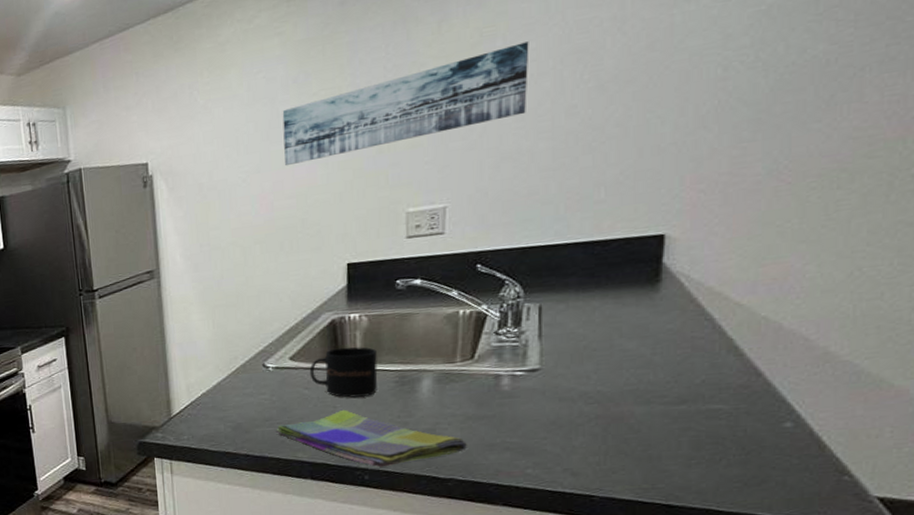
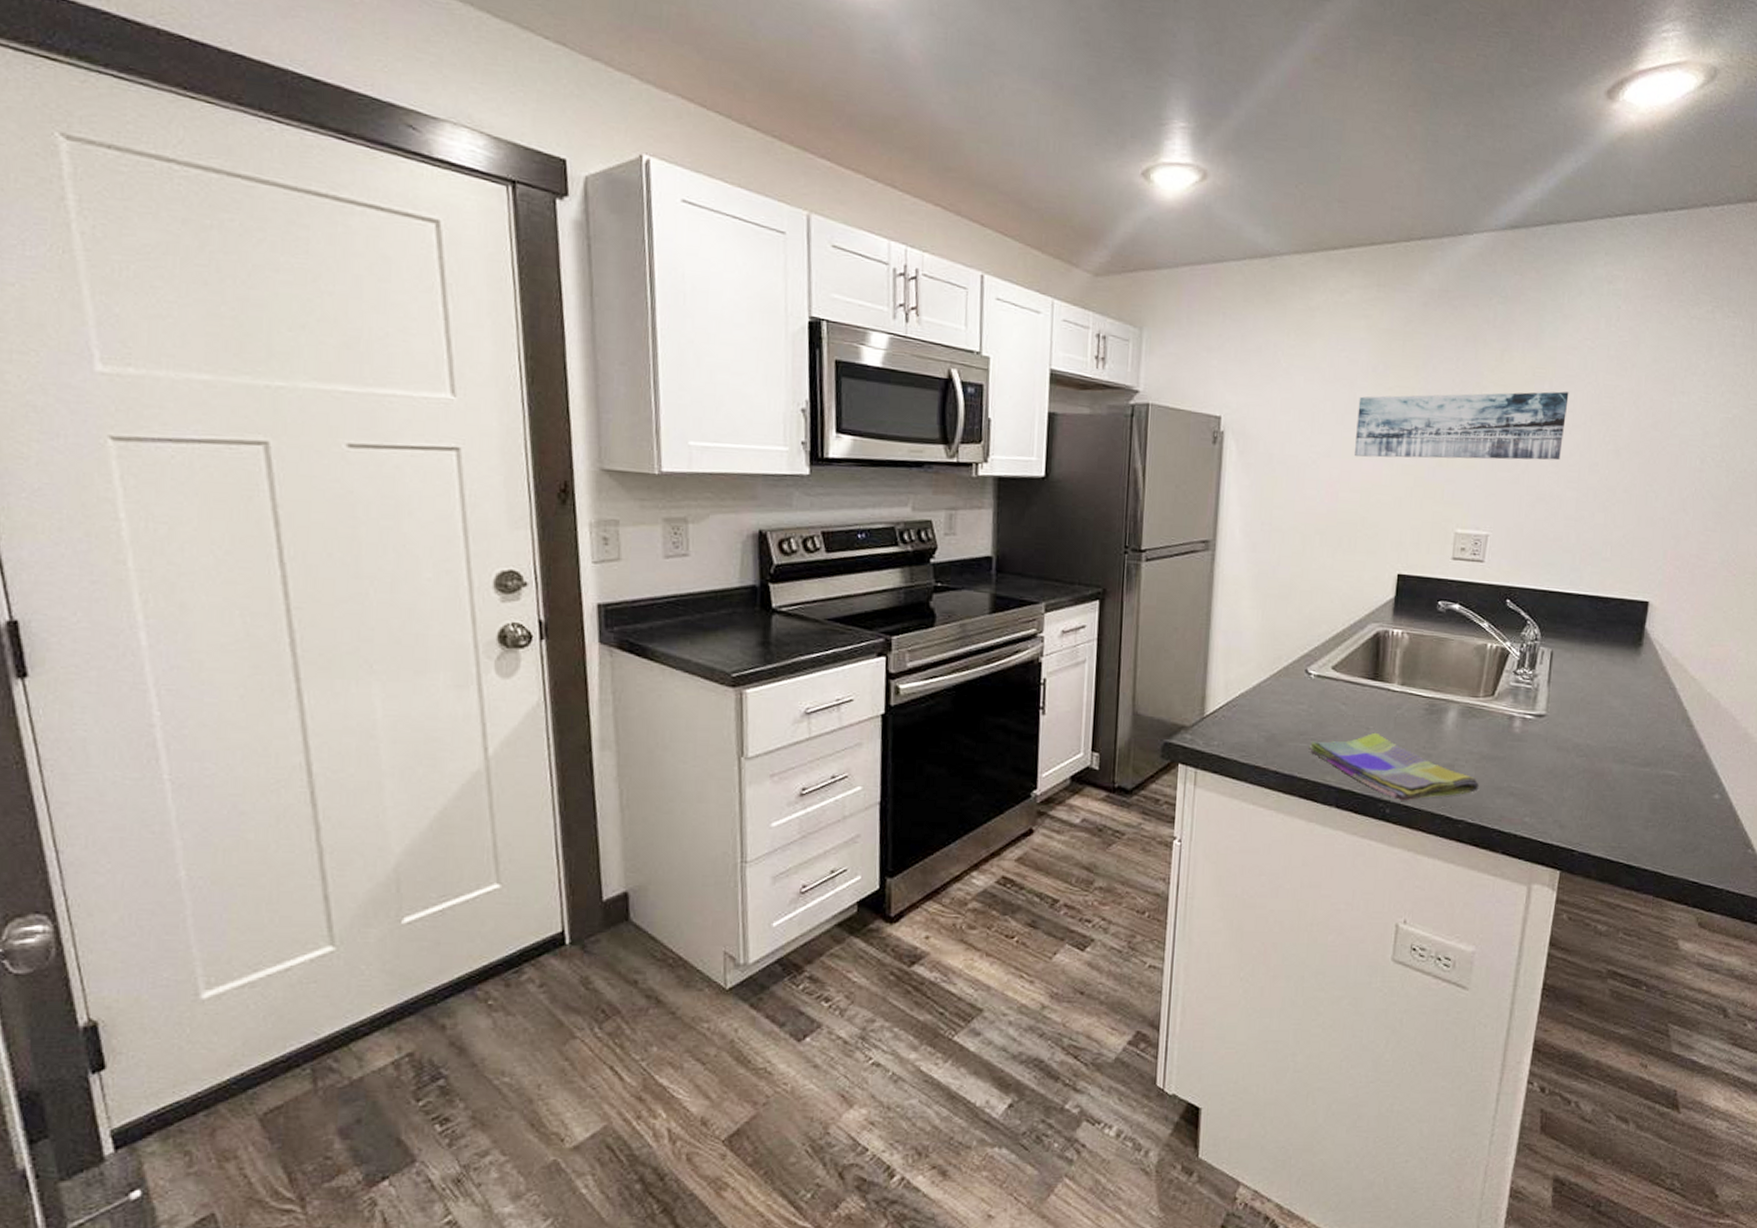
mug: present [309,347,378,398] -> none [1349,663,1413,721]

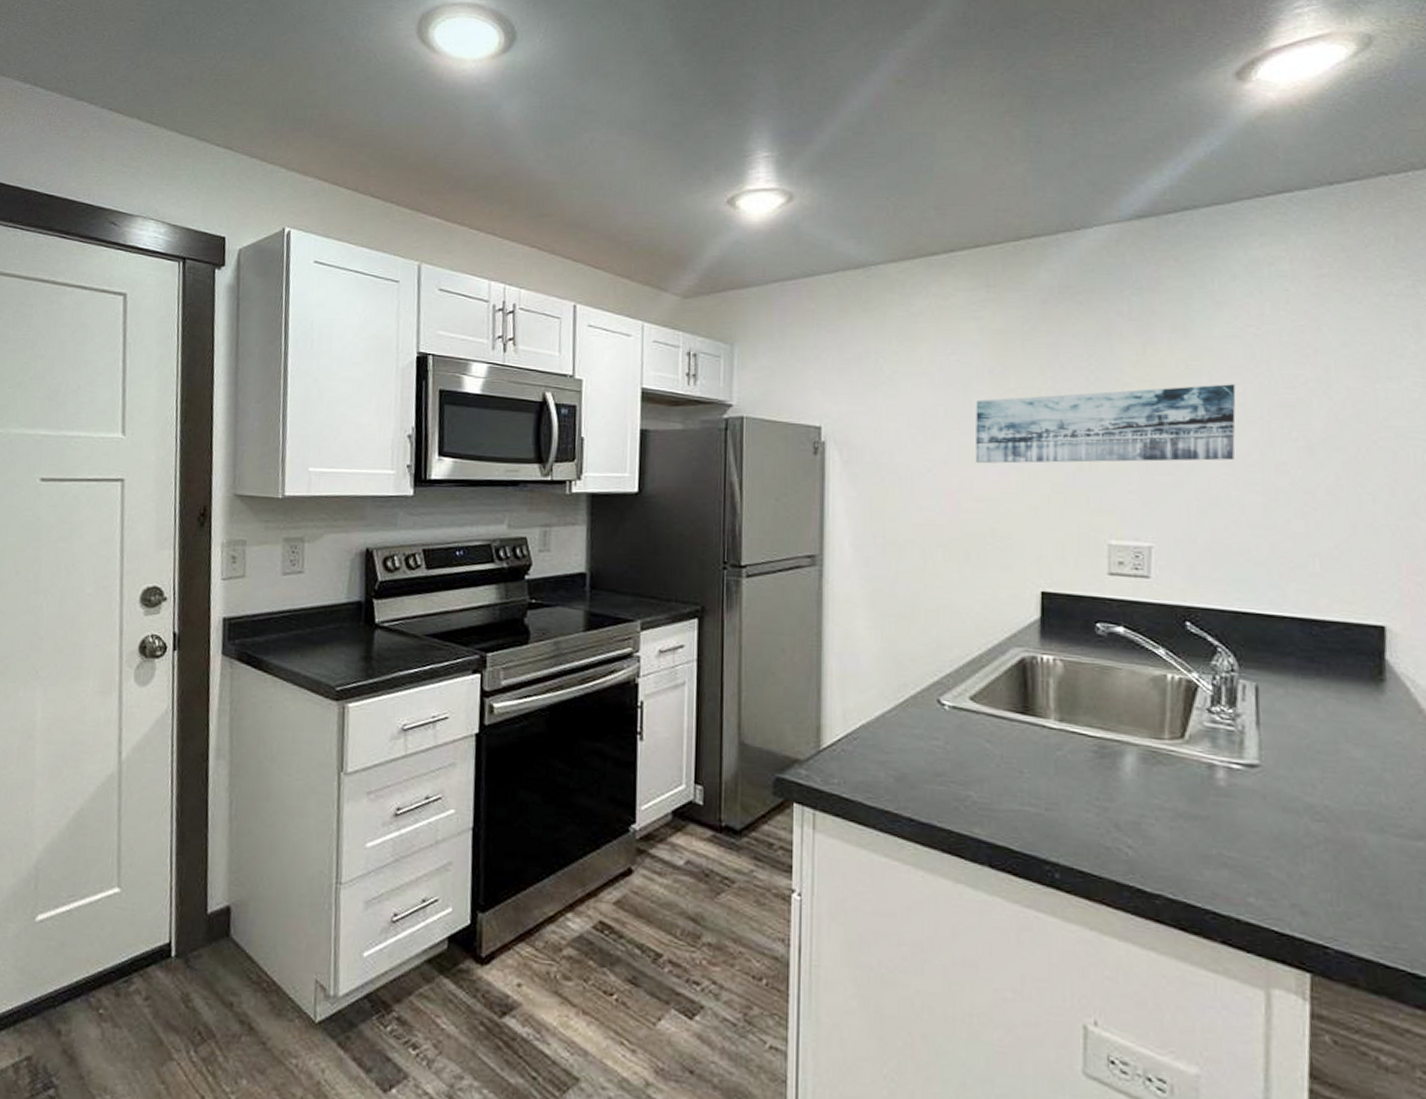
dish towel: present [1307,732,1479,801] -> none [947,777,1178,865]

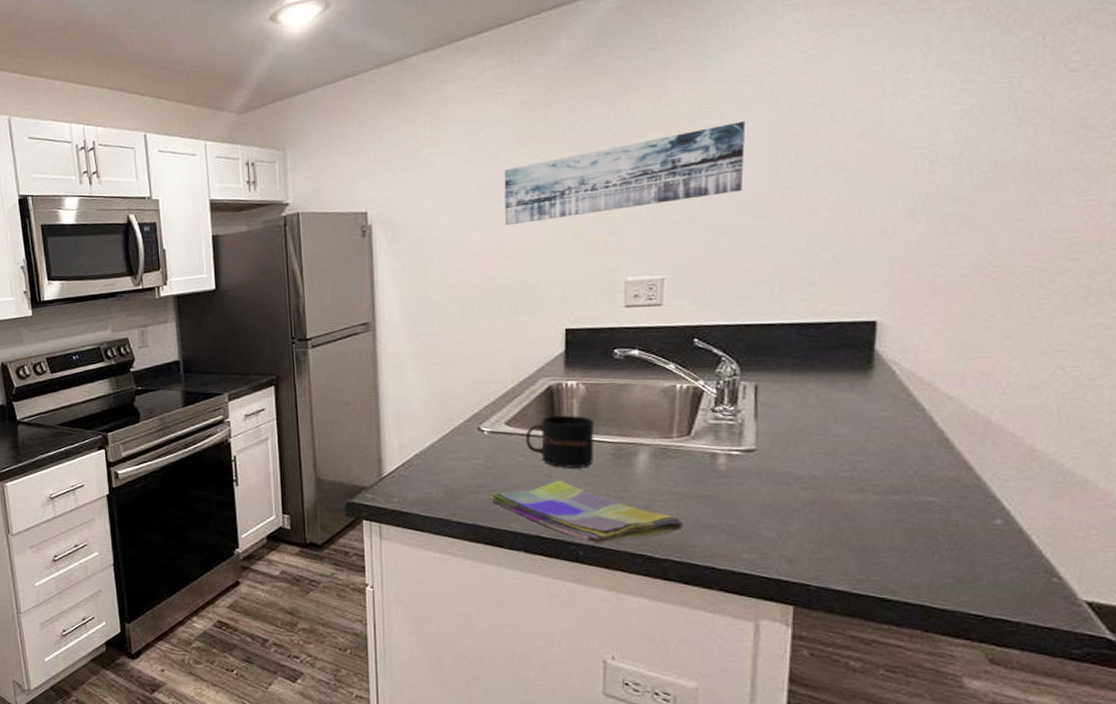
dish towel: none [947,777,1178,865] -> present [488,480,683,543]
mug: none [993,695,1073,765] -> present [525,415,594,468]

